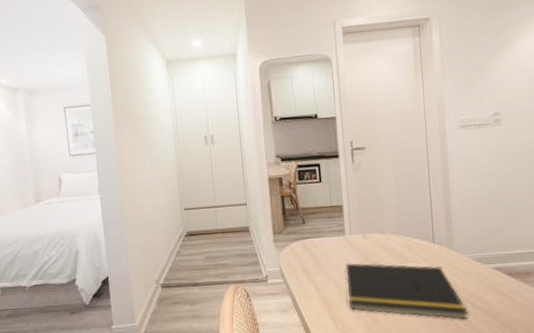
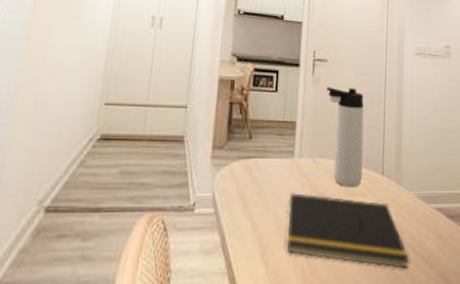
thermos bottle: none [368,169,413,256] -> present [327,86,364,188]

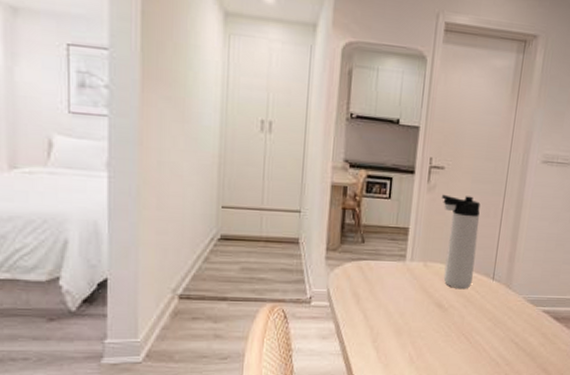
notepad: present [286,193,409,269] -> none [396,292,511,359]

